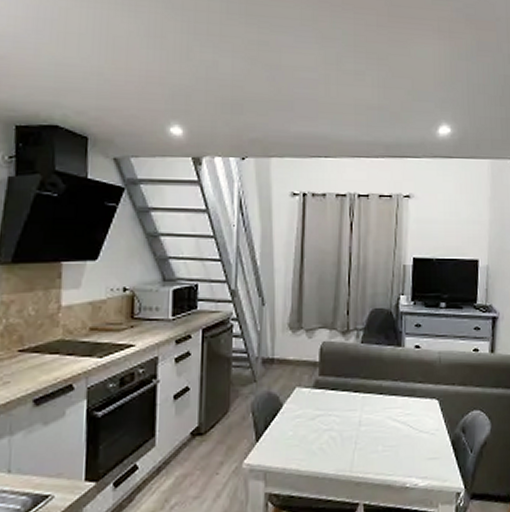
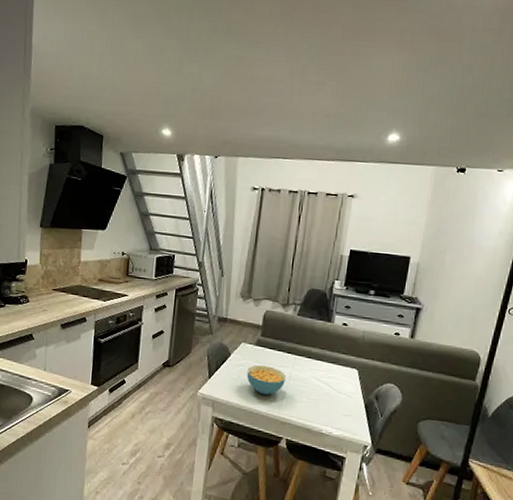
cereal bowl: none [306,412,354,451] -> present [246,365,286,395]

